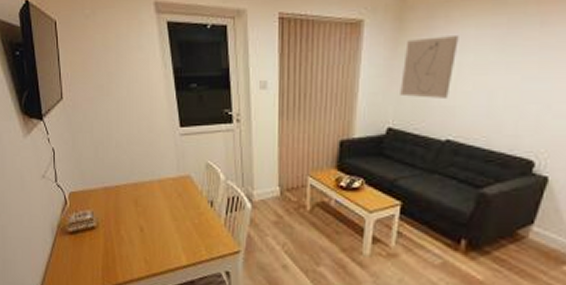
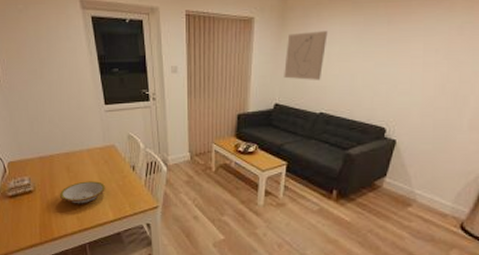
bowl: none [125,217,178,245] -> present [59,181,105,204]

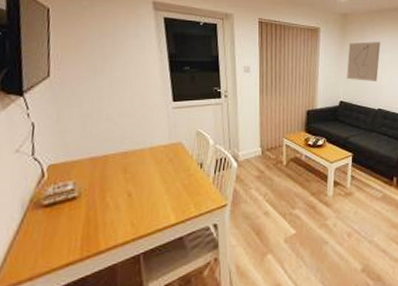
bowl: present [59,181,105,204] -> none [111,181,168,209]

